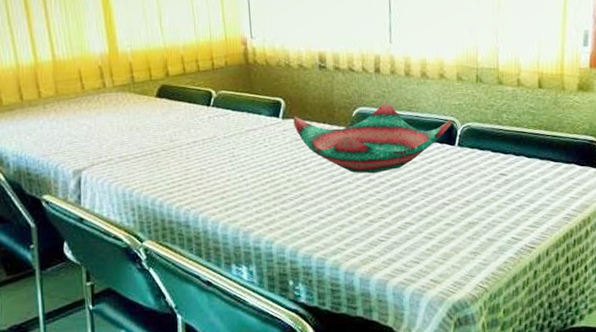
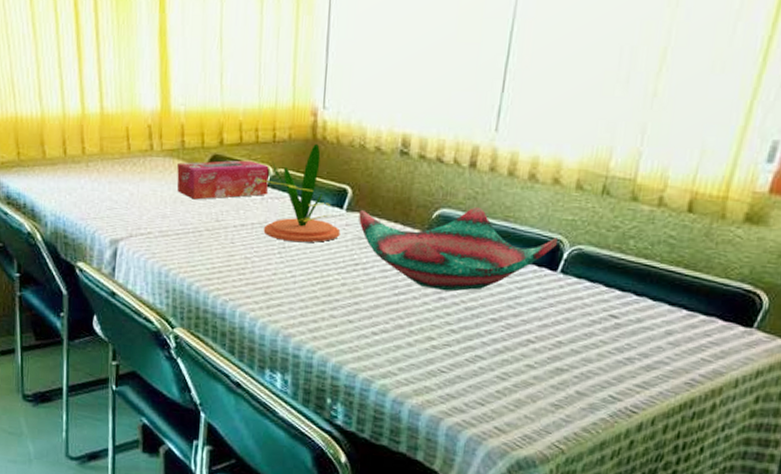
tissue box: none [130,86,213,126] -> present [176,160,269,200]
plant: none [203,67,280,150] -> present [257,144,341,243]

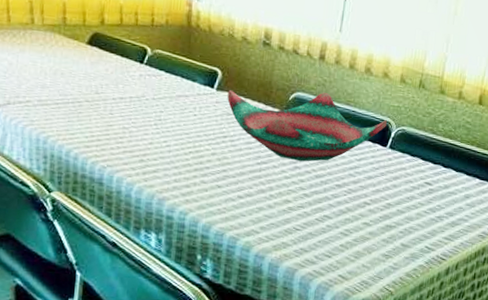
tissue box: present [176,160,269,200] -> none [57,37,147,73]
plant: present [257,144,341,243] -> none [136,30,211,117]

